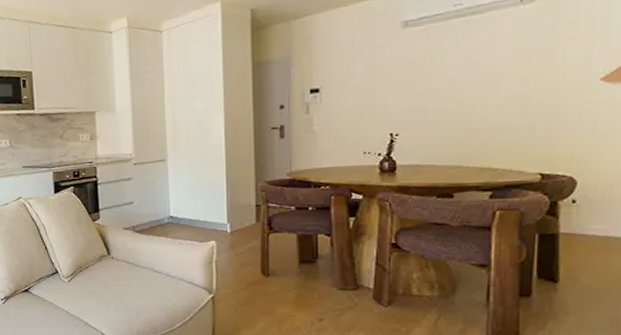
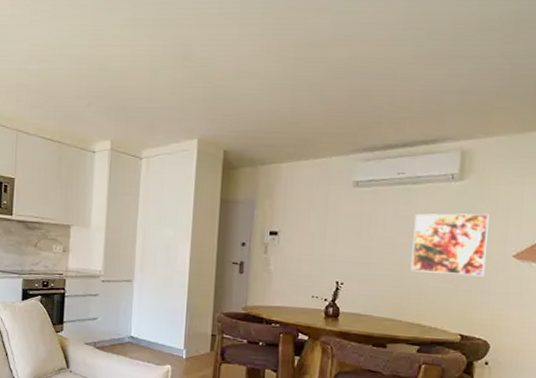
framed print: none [476,35,569,112] -> present [411,213,489,277]

